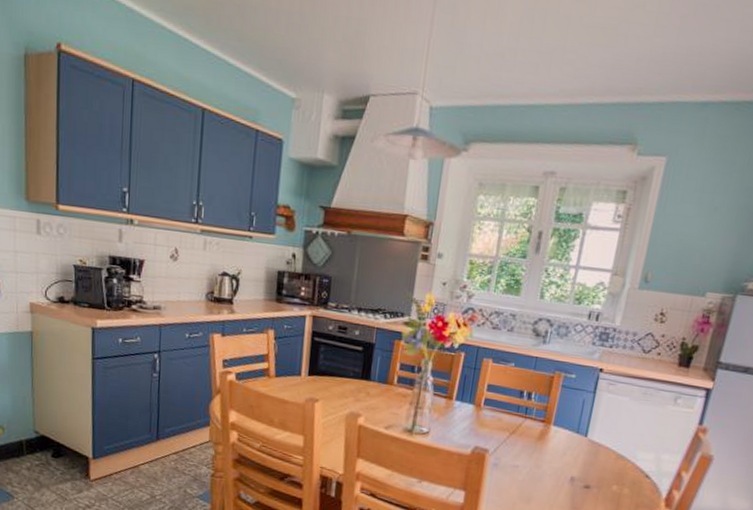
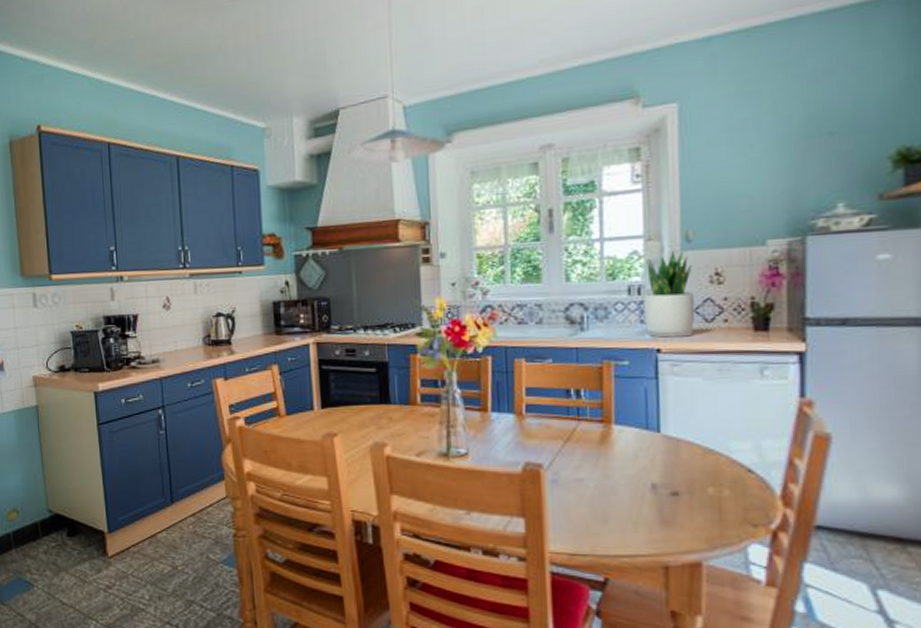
planter: none [595,288,644,363] -> present [643,251,695,338]

